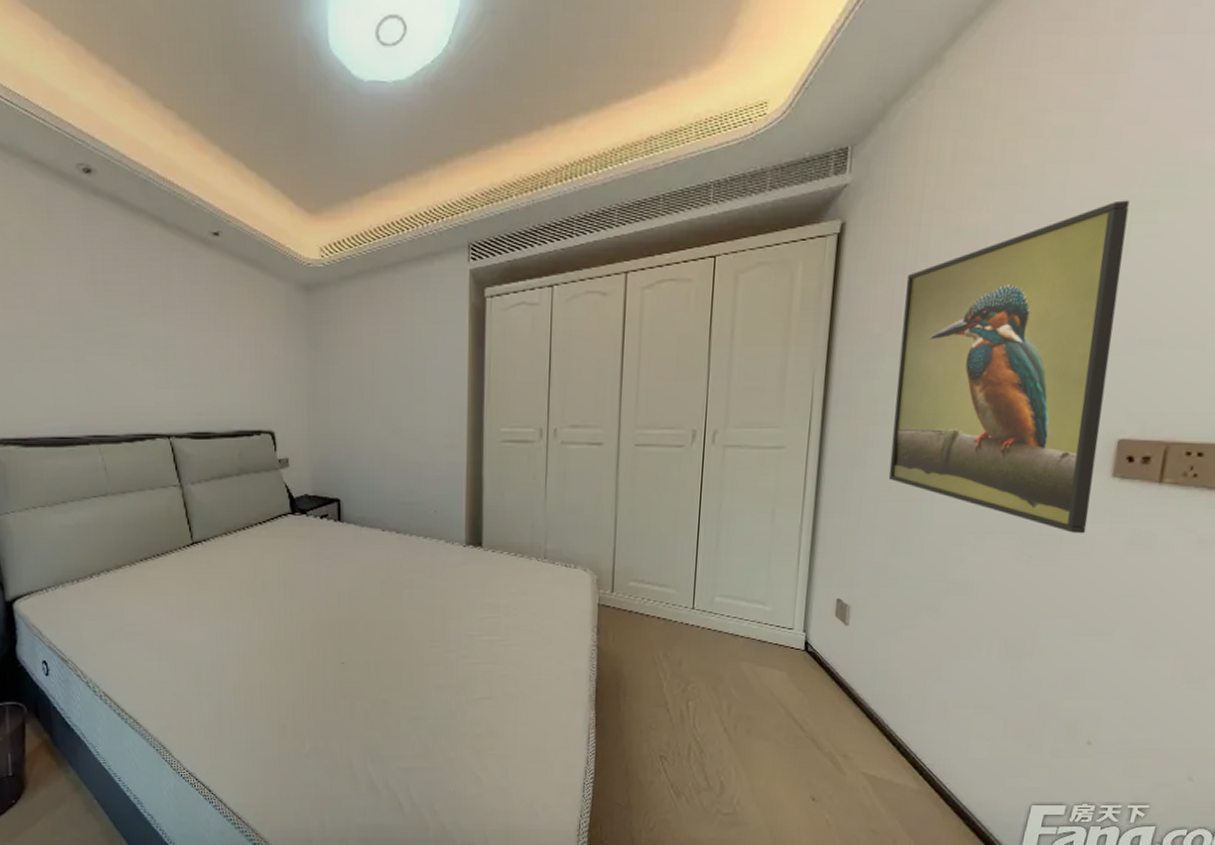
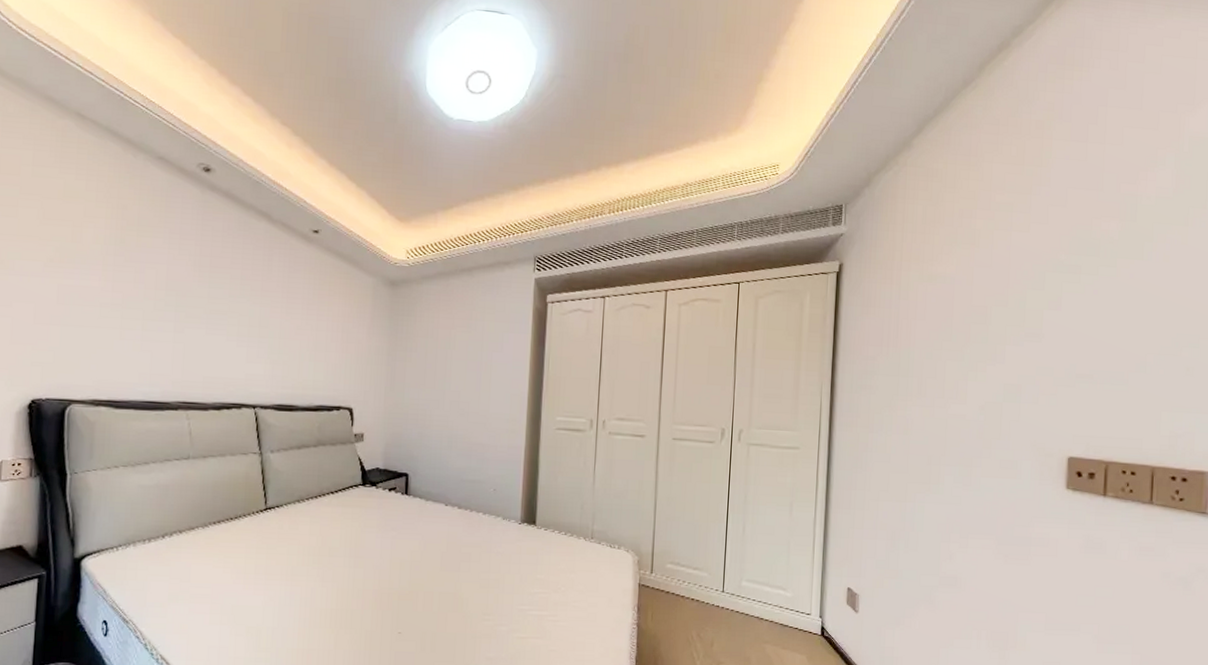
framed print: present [888,200,1130,534] -> none [886,263,1059,538]

